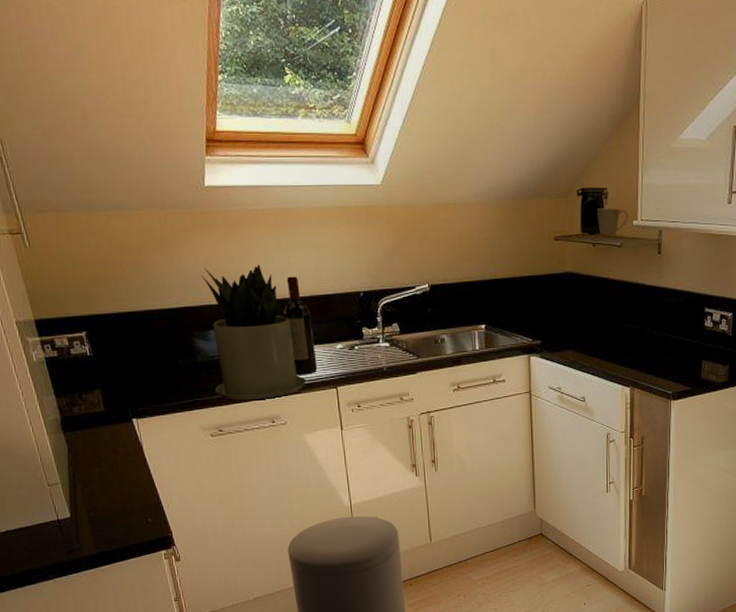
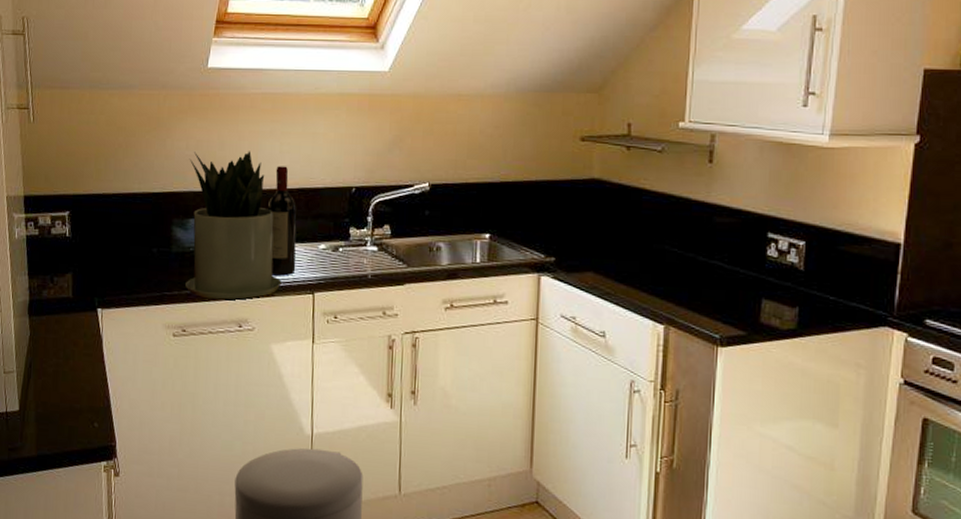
jar: present [576,186,609,234] -> none [610,81,650,136]
mug: present [598,208,629,236] -> none [635,106,674,139]

